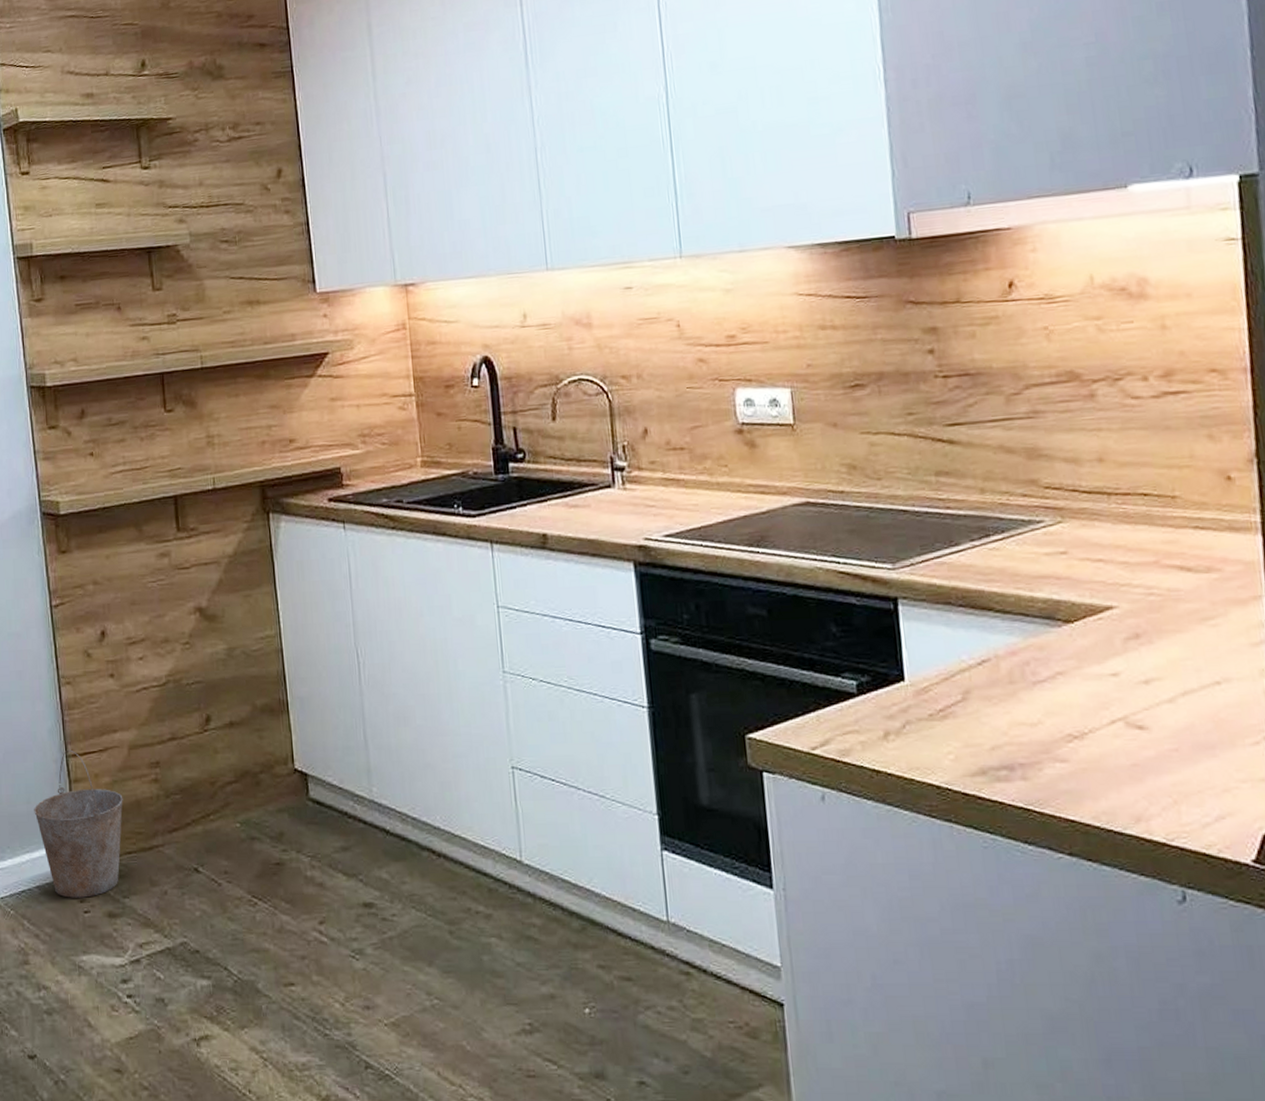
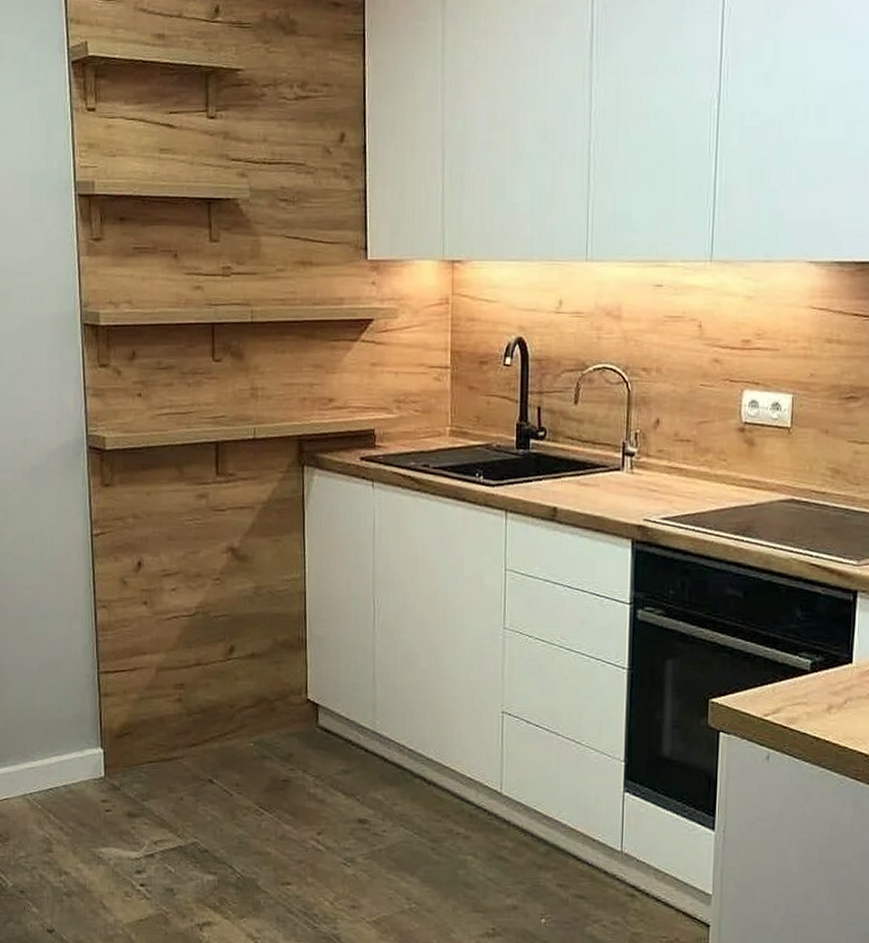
bucket: present [34,749,123,898] -> none [65,667,148,798]

